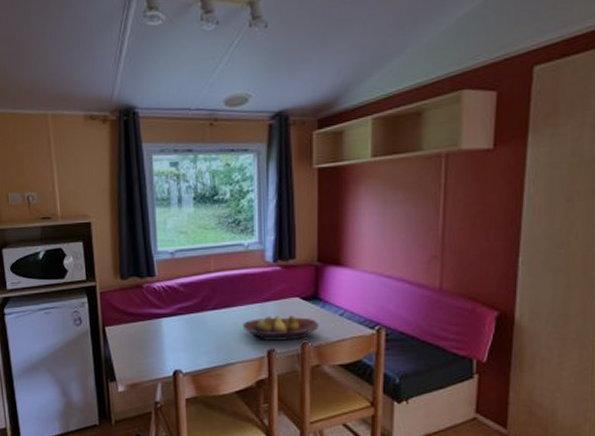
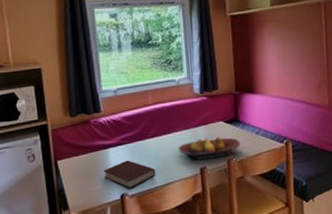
book: none [156,333,214,366] -> present [104,160,156,189]

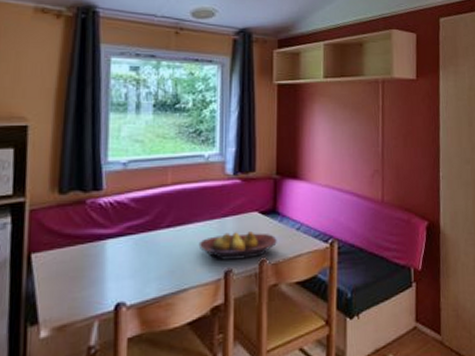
book: present [104,160,156,189] -> none [95,257,166,297]

